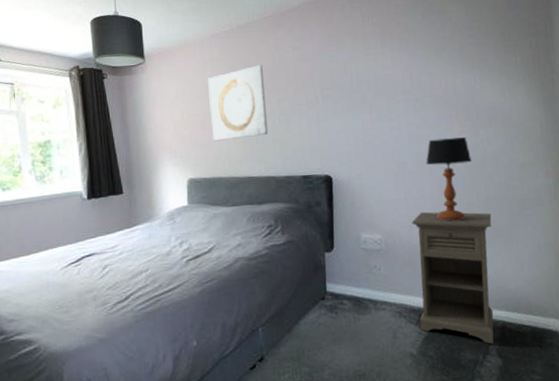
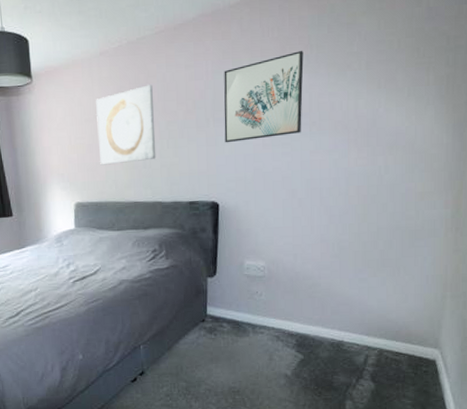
wall art: none [329,34,406,119] -> present [224,50,304,143]
nightstand: present [412,212,494,344] -> none [297,240,380,370]
table lamp: present [426,137,471,221] -> none [317,164,366,251]

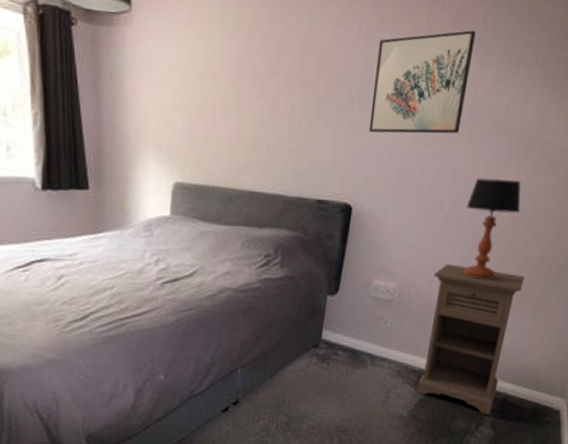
wall art: present [96,85,156,165] -> none [211,41,289,140]
nightstand: none [297,240,380,370] -> present [417,263,525,416]
table lamp: none [317,164,366,251] -> present [464,178,521,280]

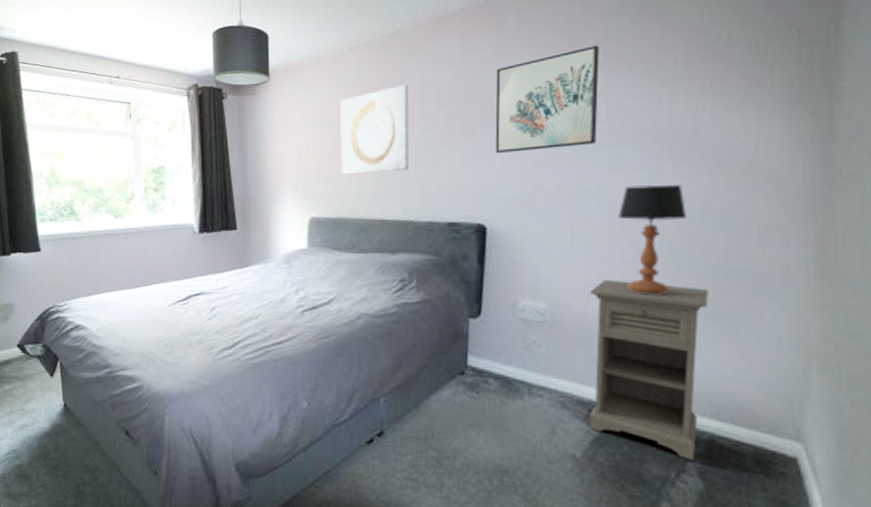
wall art: none [211,41,289,140] -> present [340,84,410,175]

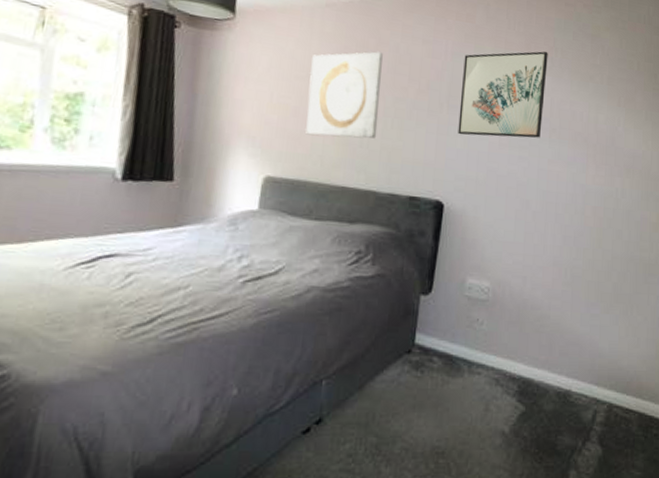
nightstand: present [589,279,709,461] -> none [518,262,614,429]
table lamp: present [618,185,686,295] -> none [553,179,603,279]

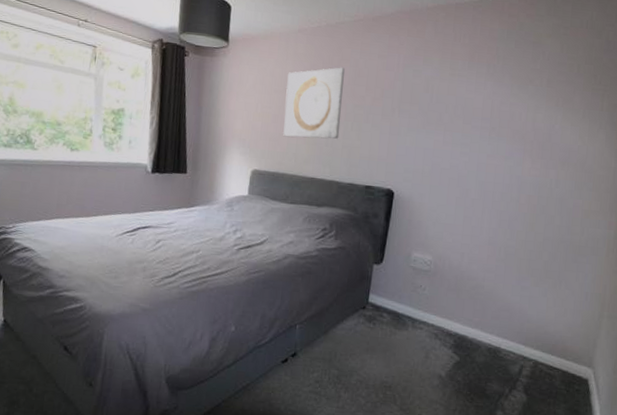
wall art: present [458,51,548,138] -> none [407,59,491,136]

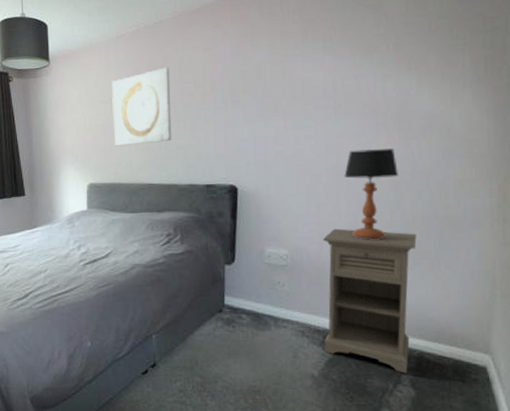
nightstand: none [453,241,545,381] -> present [323,228,417,374]
table lamp: none [490,171,537,256] -> present [344,149,398,240]

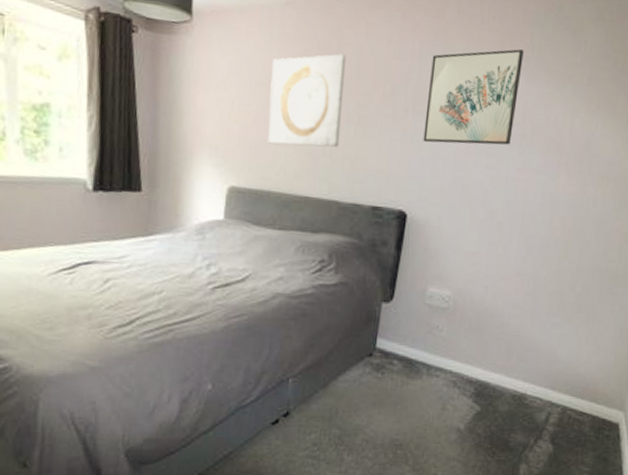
wall art: none [242,32,327,126] -> present [423,48,524,145]
nightstand: present [323,228,417,374] -> none [474,272,578,429]
table lamp: present [344,149,398,240] -> none [519,188,572,289]

